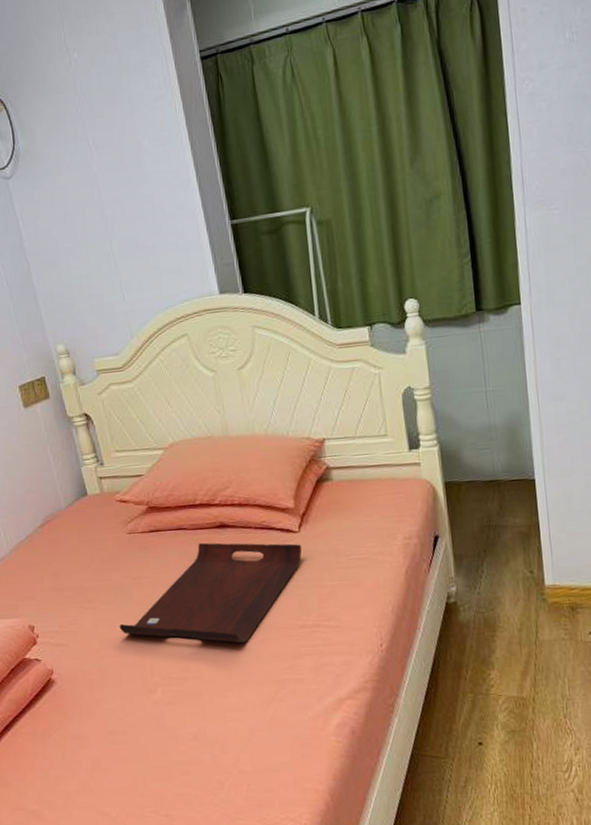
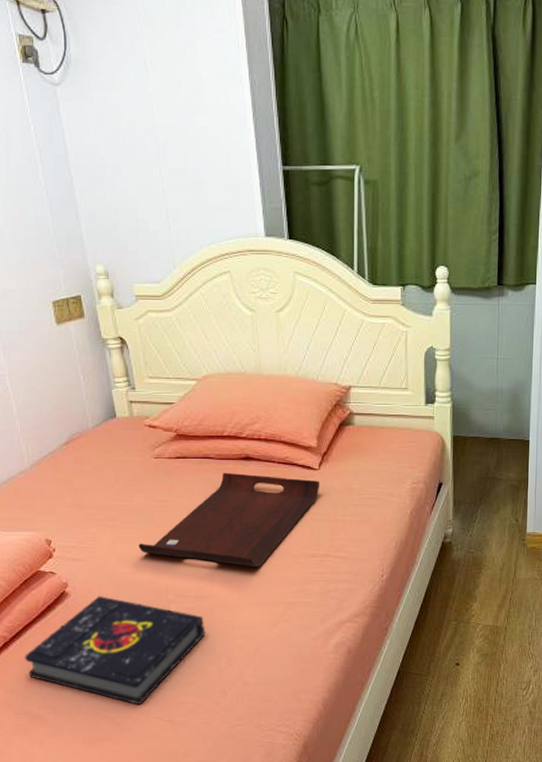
book: none [16,682,195,798] -> present [24,596,205,704]

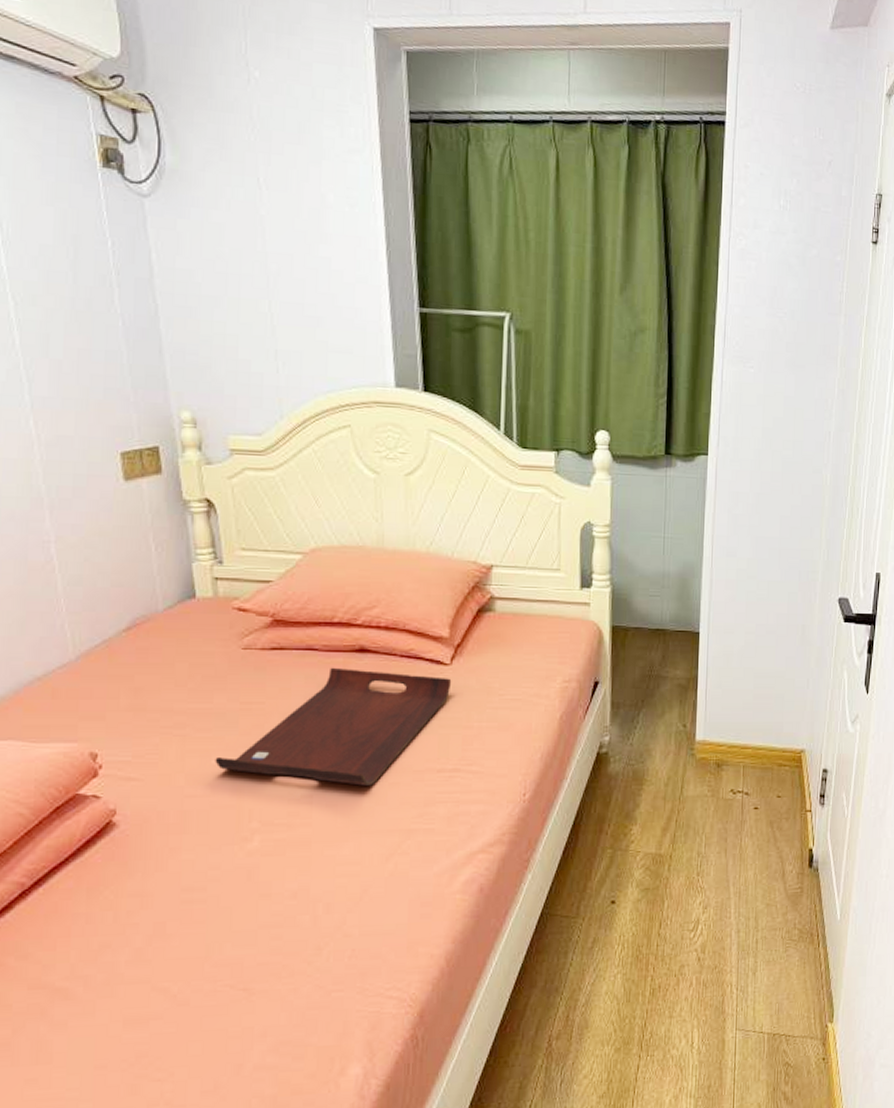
book: present [24,596,205,704] -> none [47,826,298,969]

